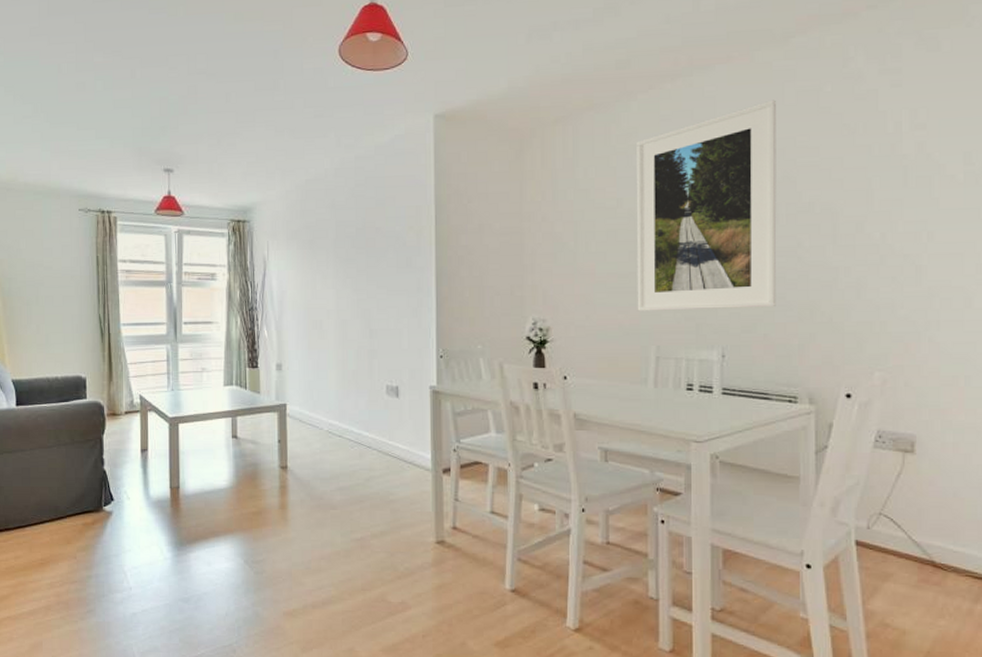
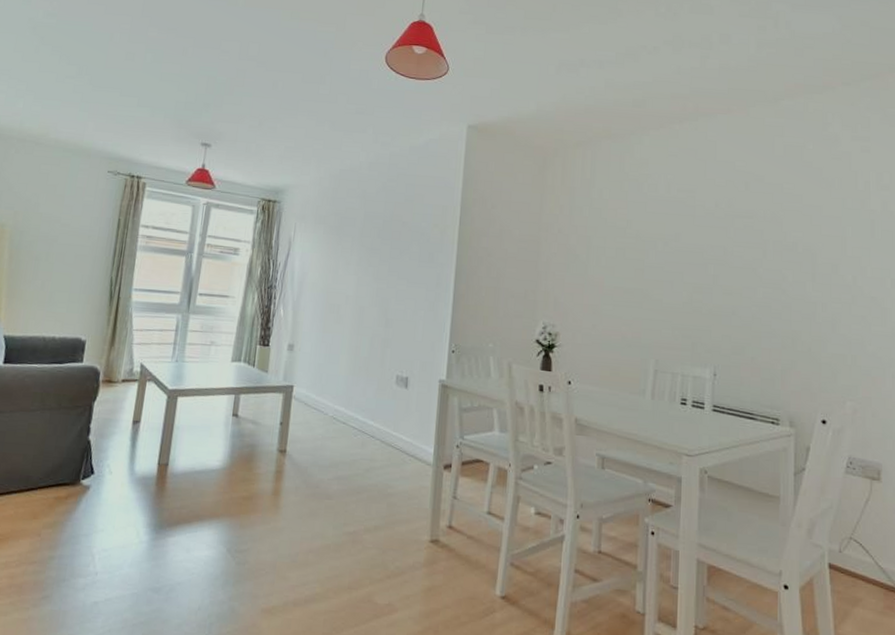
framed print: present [636,99,777,311] -> none [639,150,767,334]

